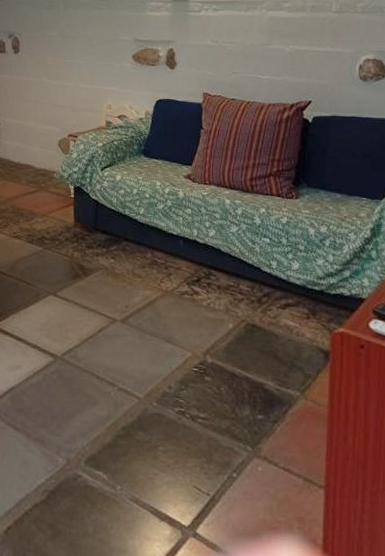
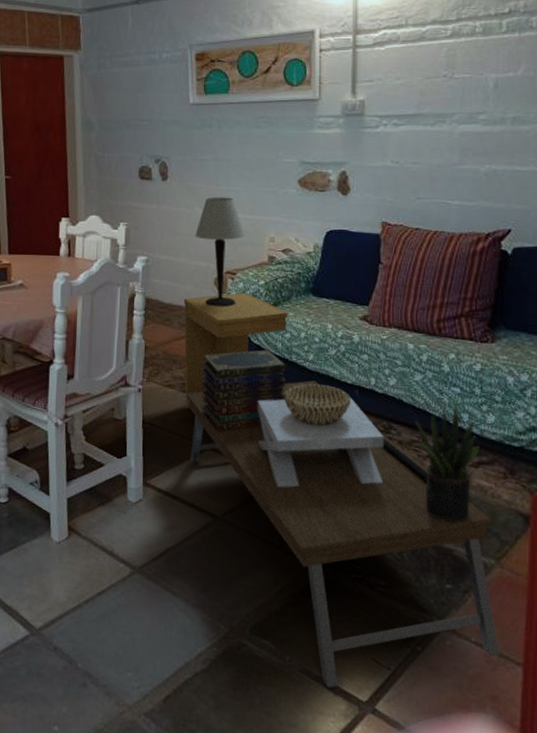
side table: none [30,153,123,254] -> present [183,292,288,404]
coffee table: none [32,232,305,515] -> present [186,380,501,688]
table lamp: none [42,68,87,167] -> present [195,197,246,308]
book stack: none [44,204,120,279] -> present [201,350,286,432]
decorative bowl: none [94,235,205,329] -> present [257,384,384,488]
potted plant: none [232,254,286,359] -> present [415,406,479,522]

